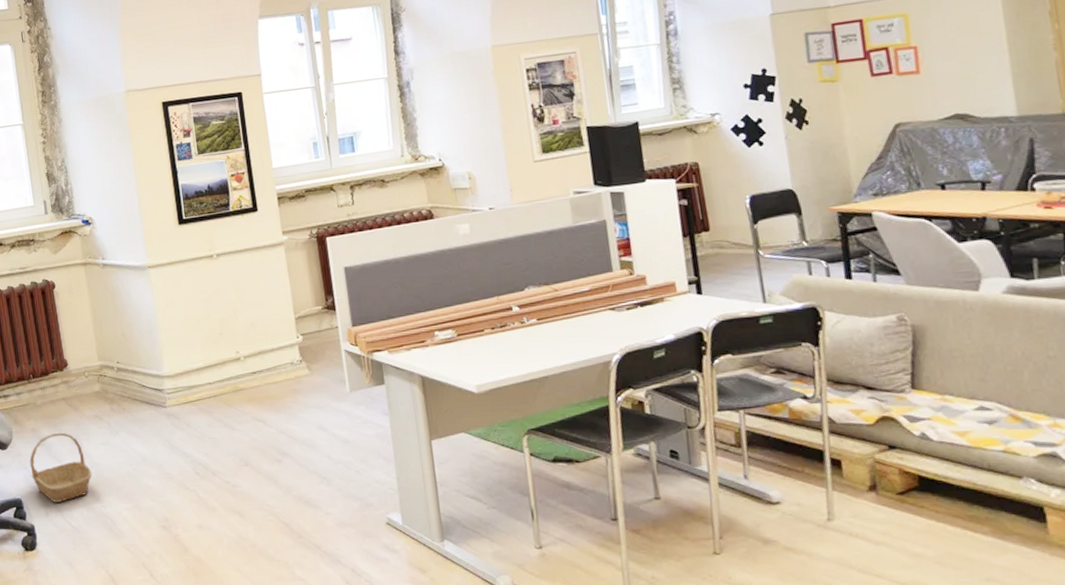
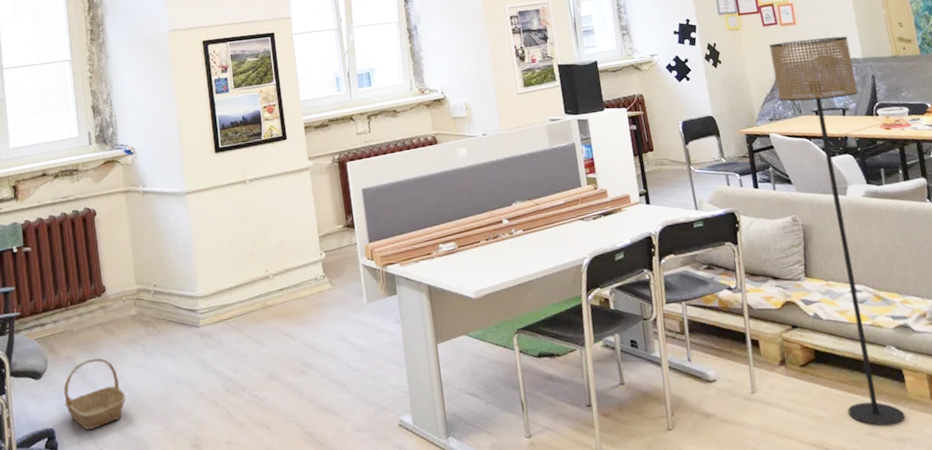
floor lamp: none [878,87,1044,572] -> present [768,36,905,426]

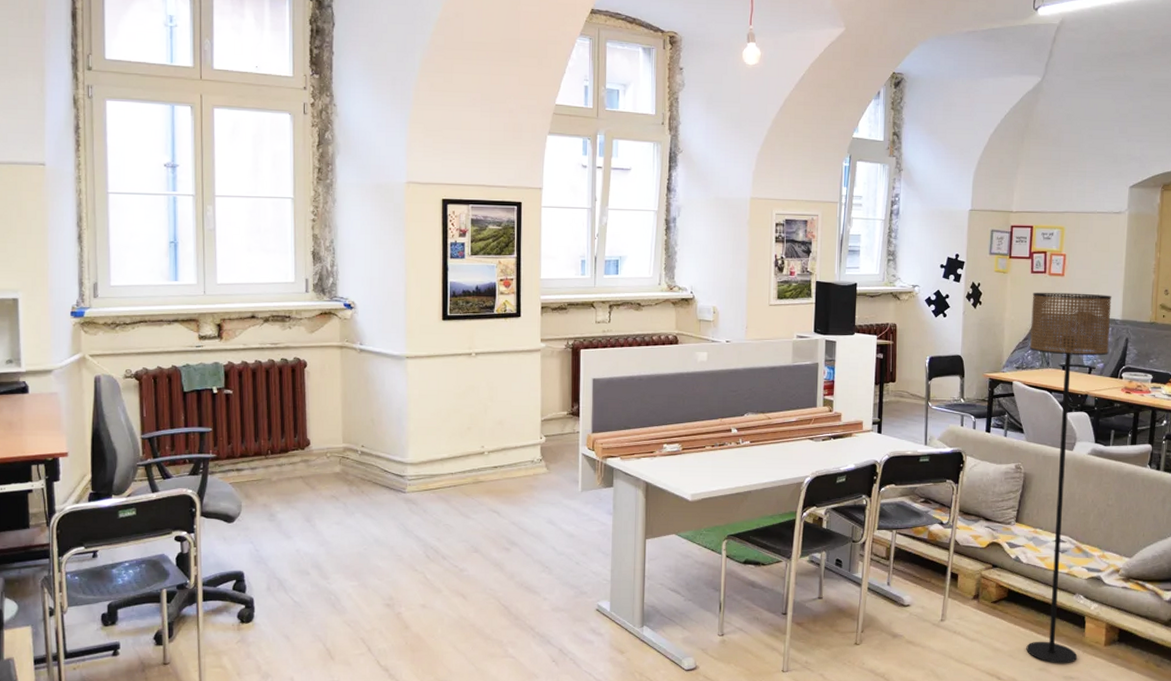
basket: present [64,358,126,431] -> none [257,509,322,578]

